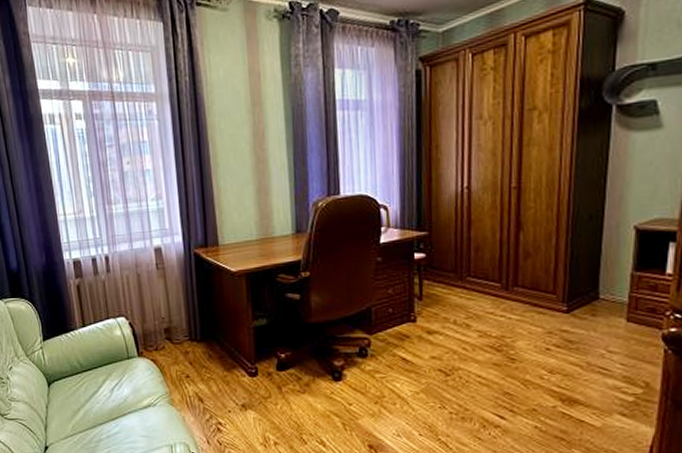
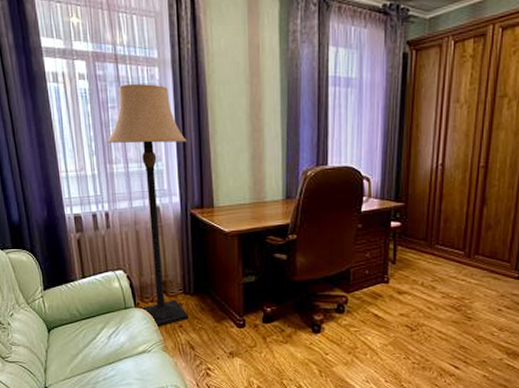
lamp: none [105,119,196,378] -> present [107,83,189,327]

